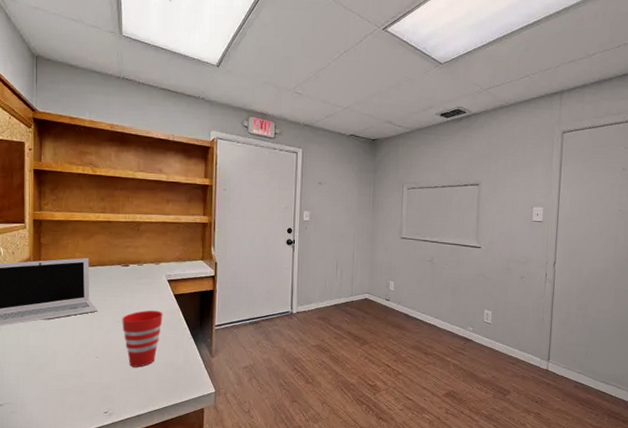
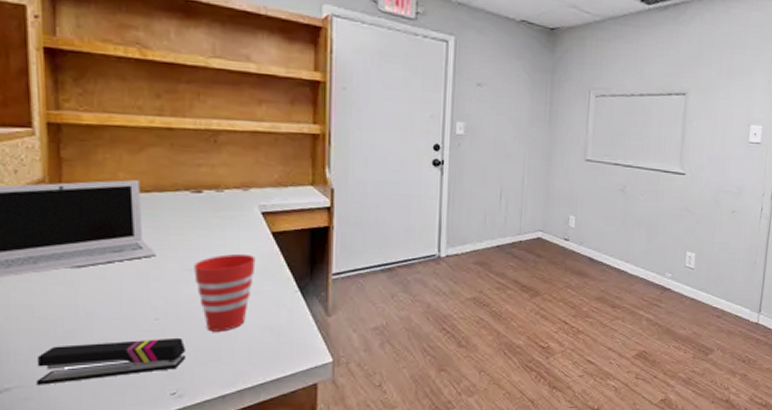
stapler: none [19,371,114,403] -> present [36,337,185,385]

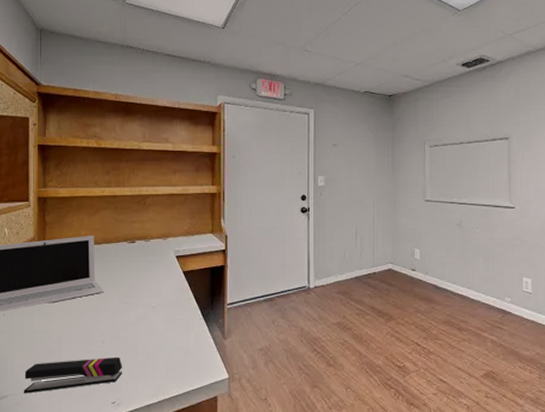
cup: present [194,254,256,332] -> none [129,290,172,352]

